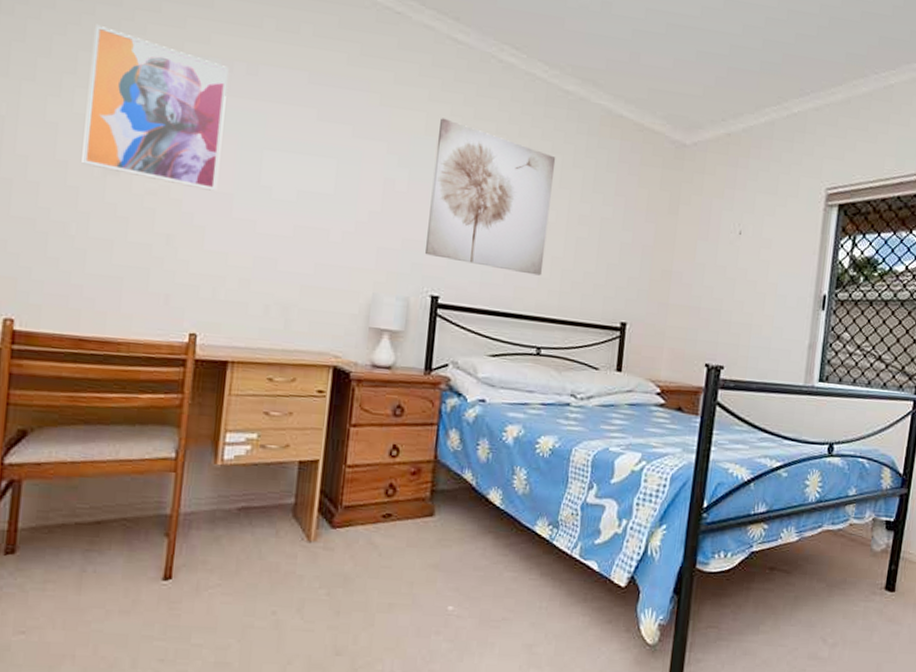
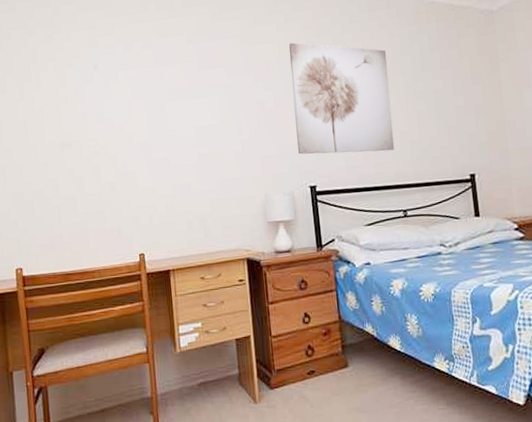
wall art: present [82,24,229,191] -> none [38,42,138,145]

